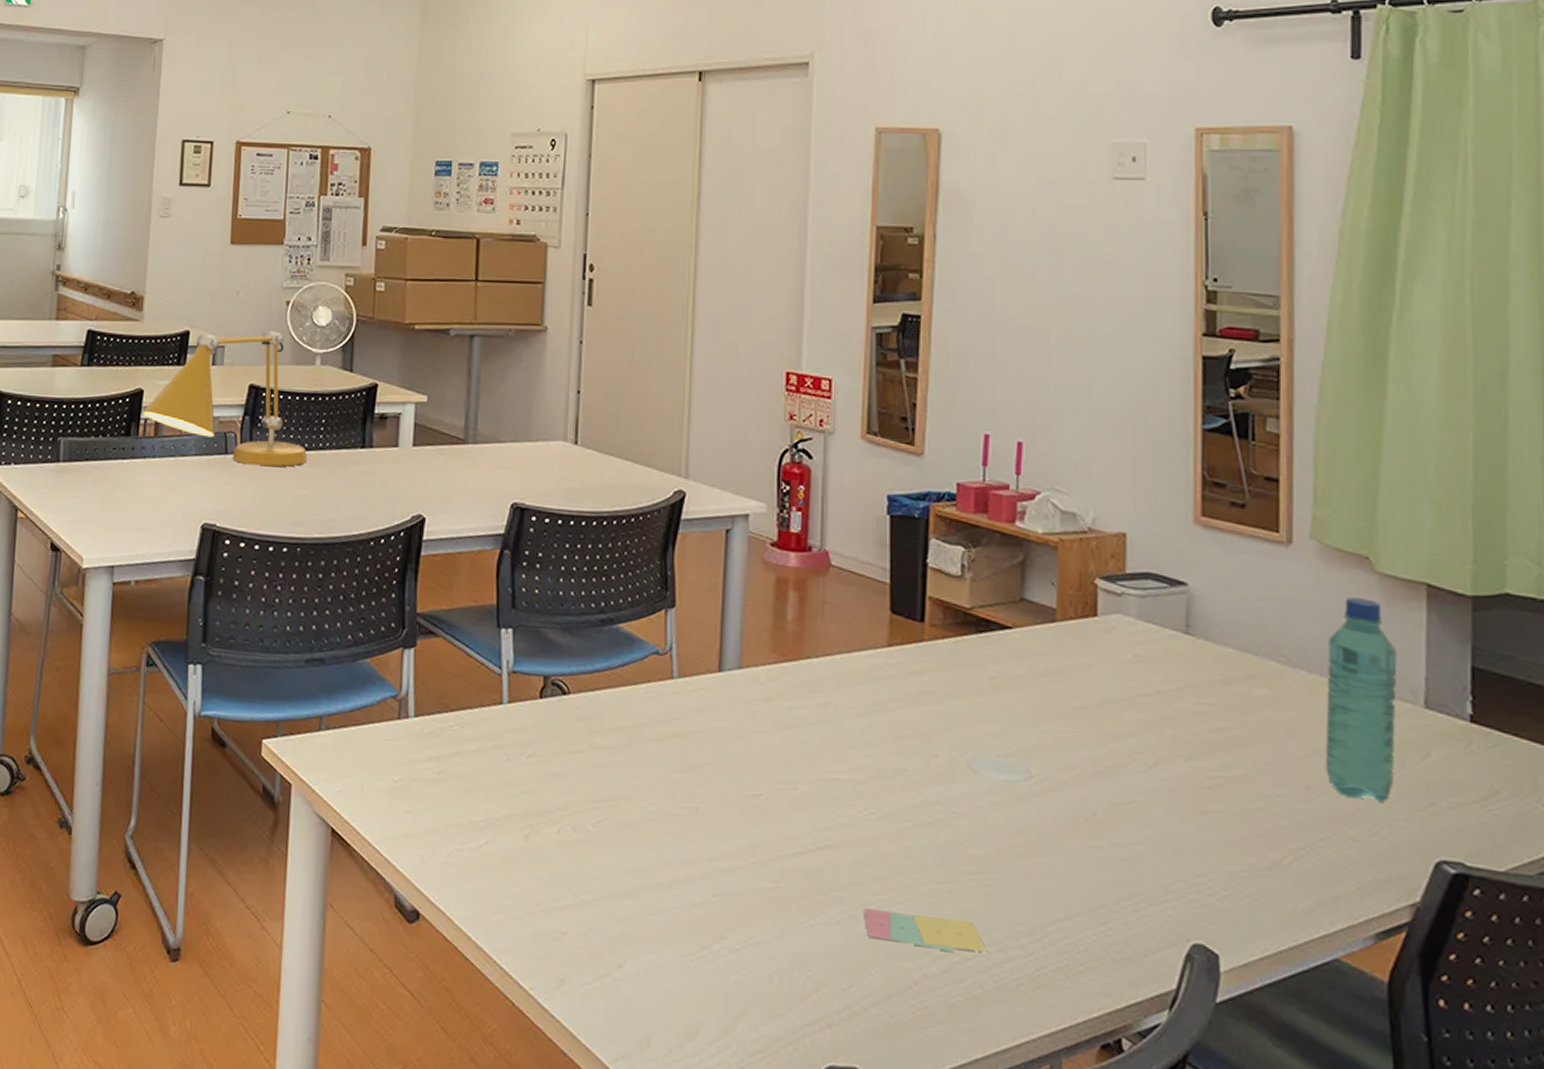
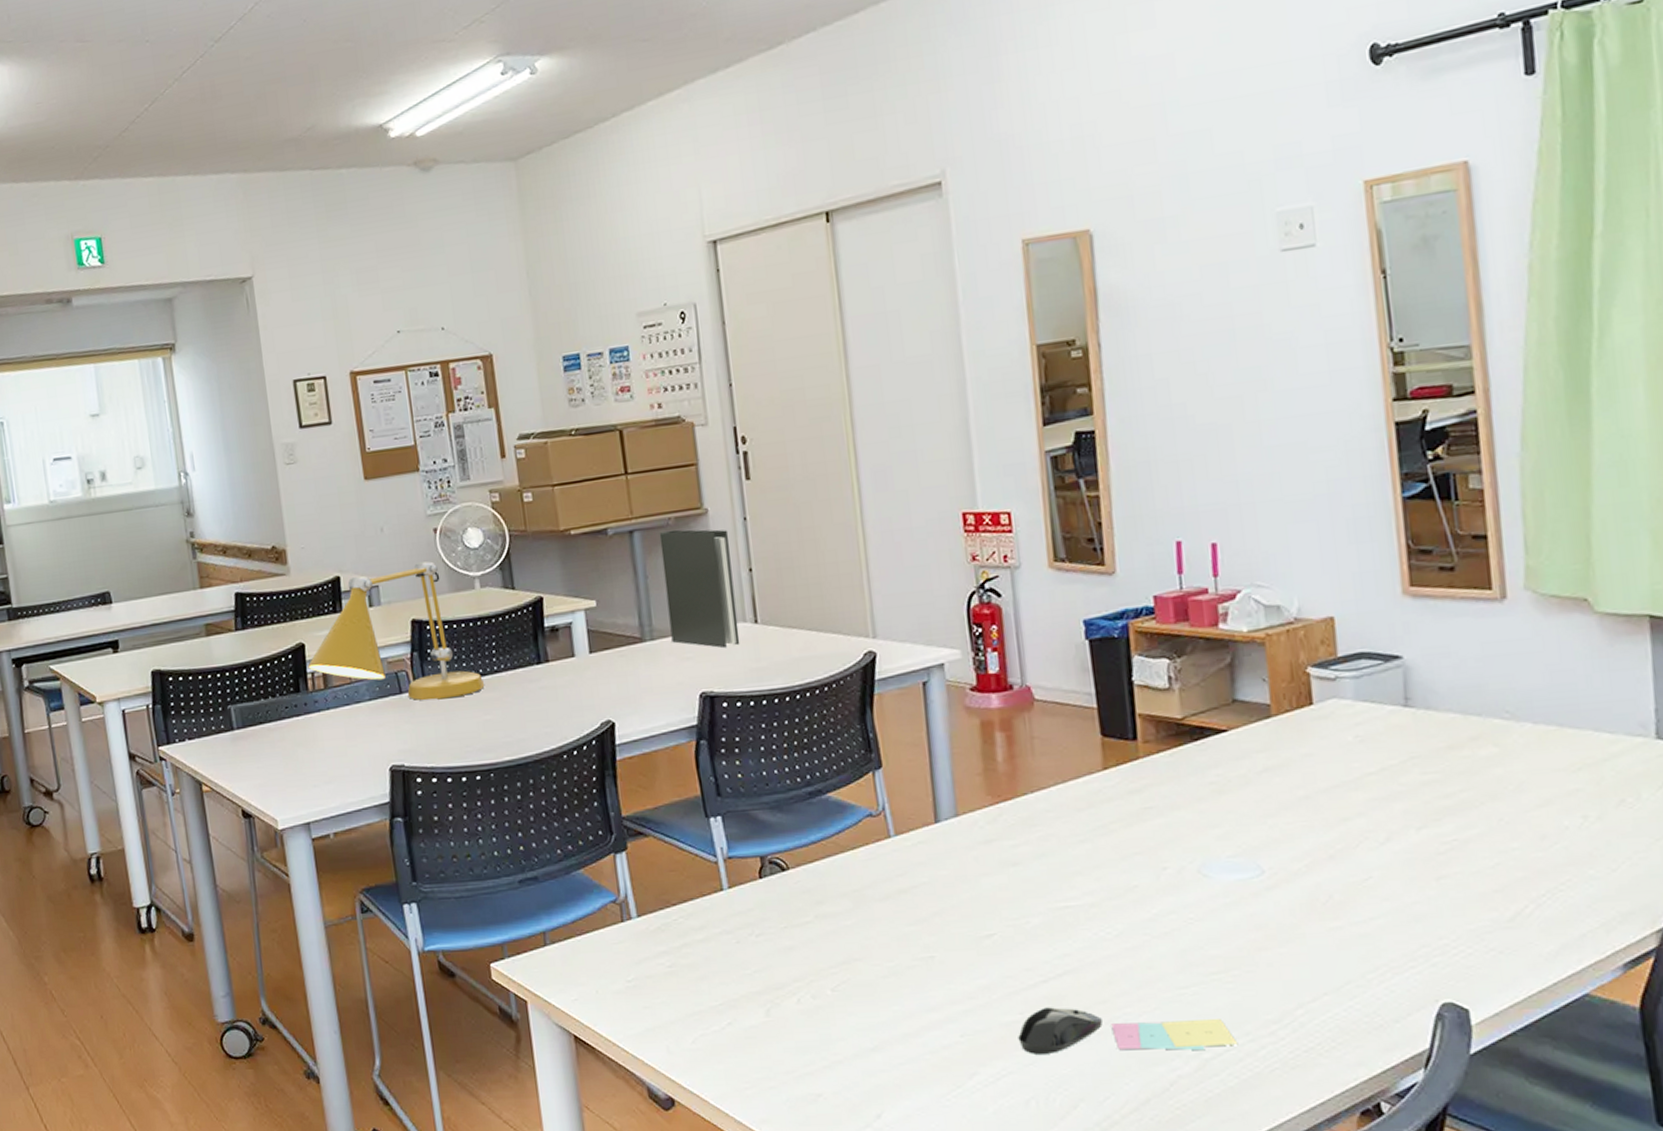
binder: none [493,341,564,464] -> present [659,529,740,649]
computer mouse: none [770,880,855,930] -> present [1018,1007,1103,1054]
water bottle: present [1325,597,1397,802] -> none [1551,640,1631,839]

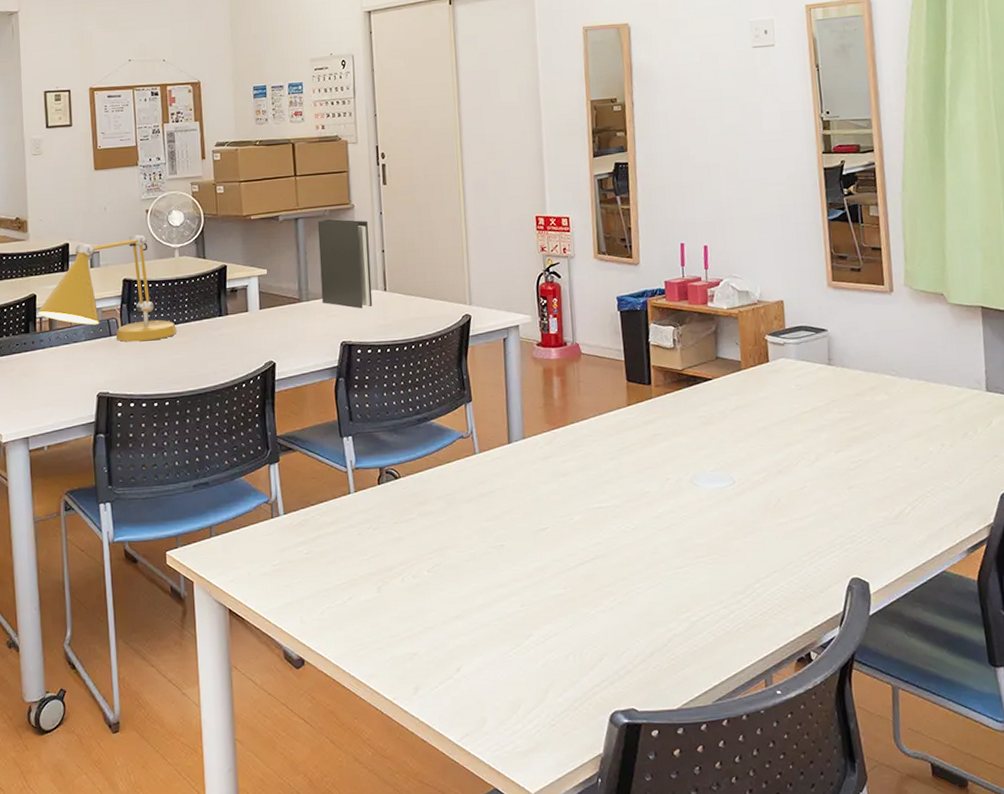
computer mouse: present [1018,1007,1103,1054] -> none [562,583,622,620]
sticky notes: present [1111,1019,1238,1051] -> none [628,591,715,615]

